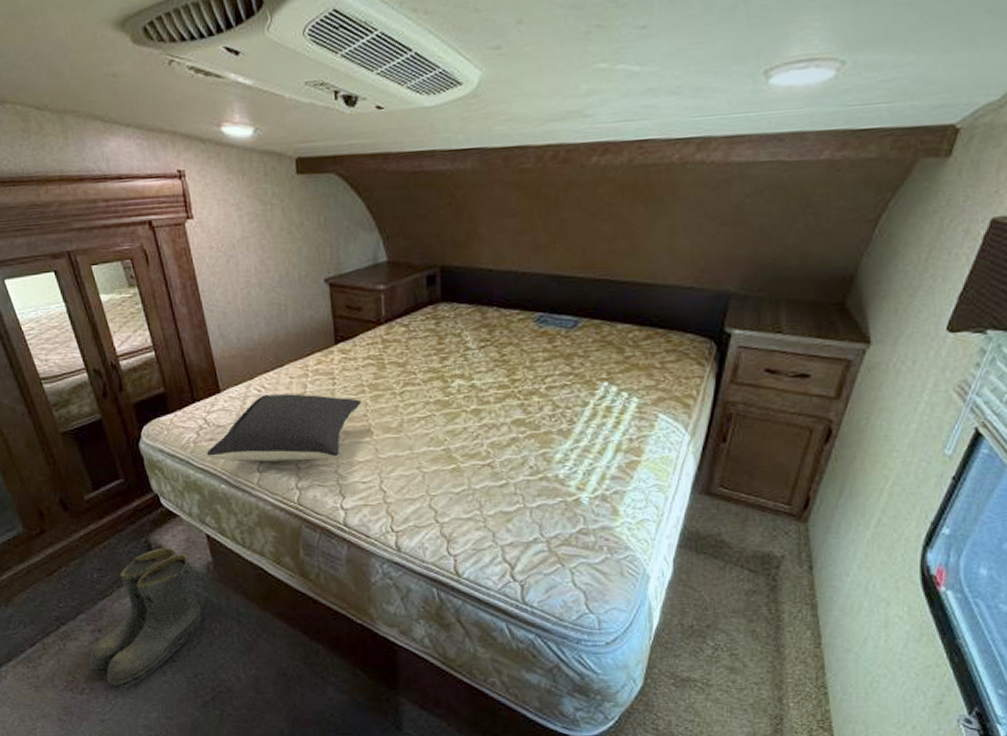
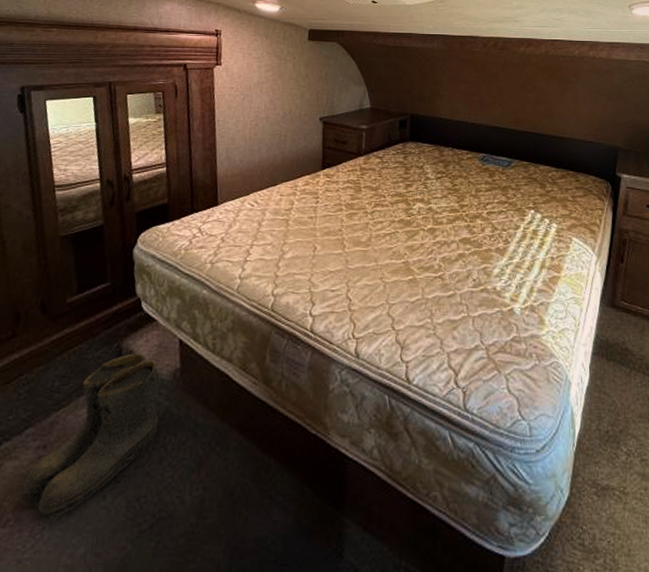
pillow: present [206,394,362,462] -> none [195,209,339,269]

